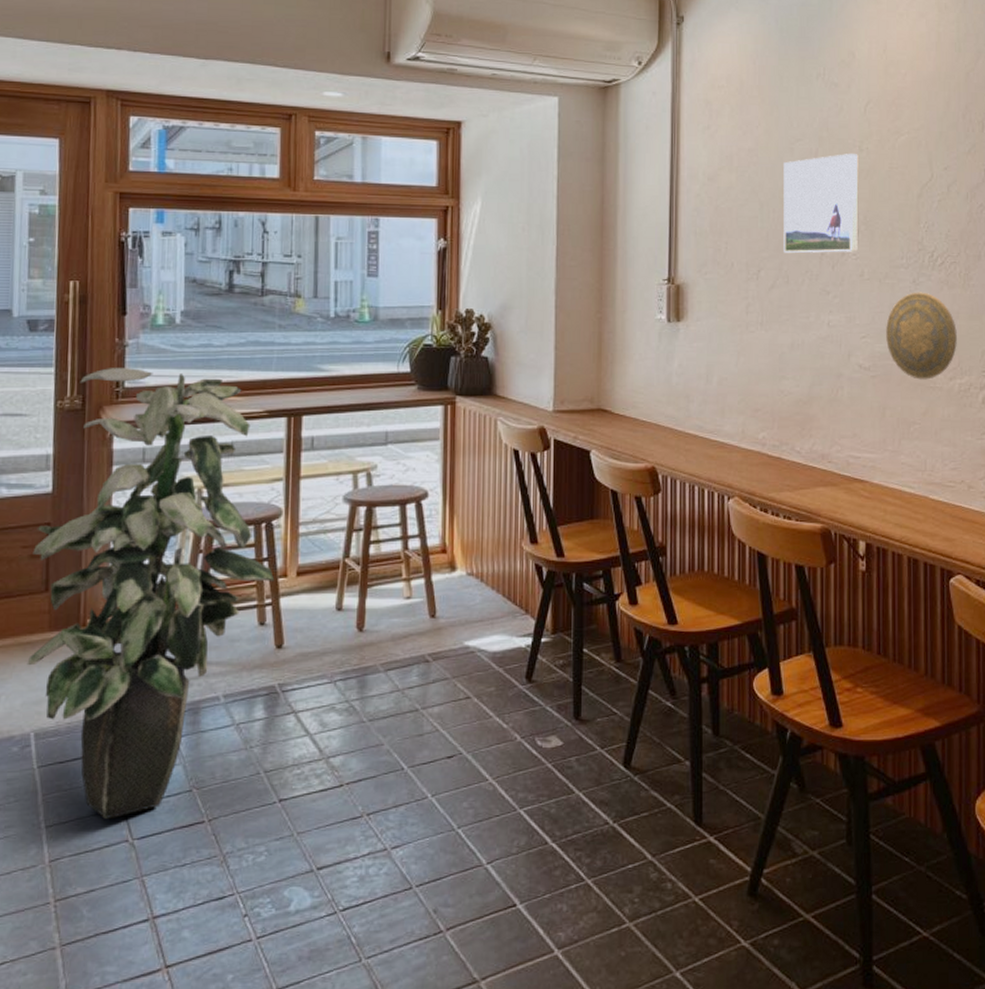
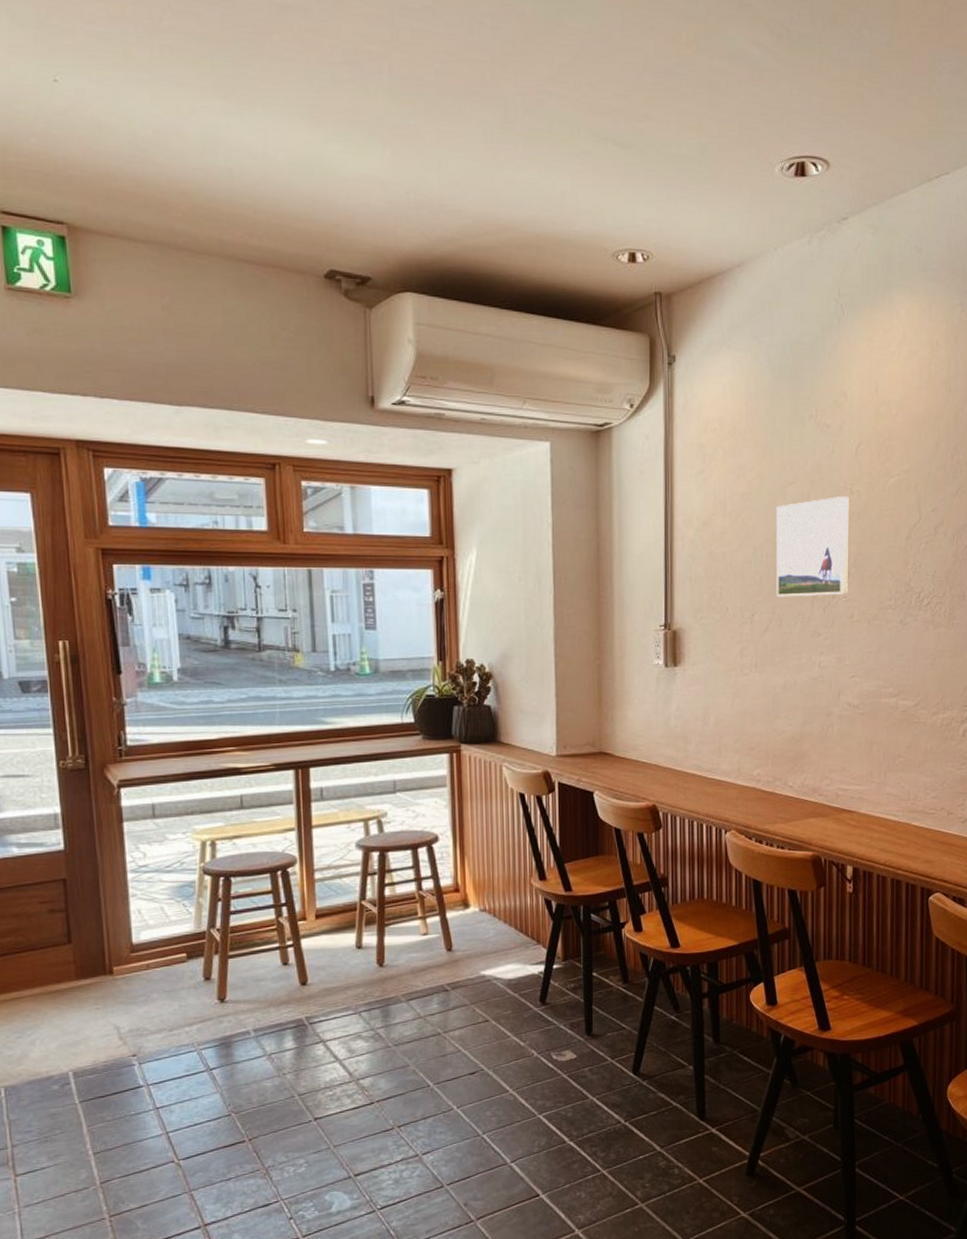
indoor plant: present [27,368,275,819] -> none [51,726,295,1144]
decorative plate: present [886,292,957,380] -> none [874,632,941,716]

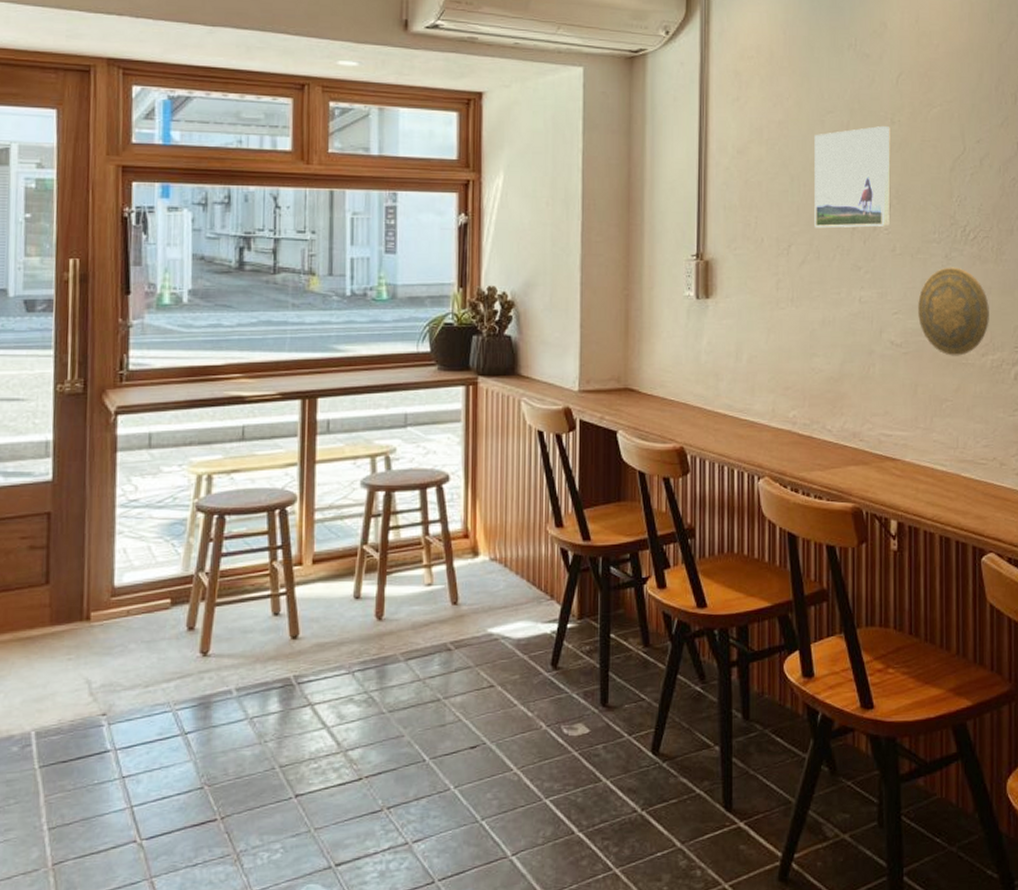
decorative plate: none [874,632,941,716] -> present [918,267,989,356]

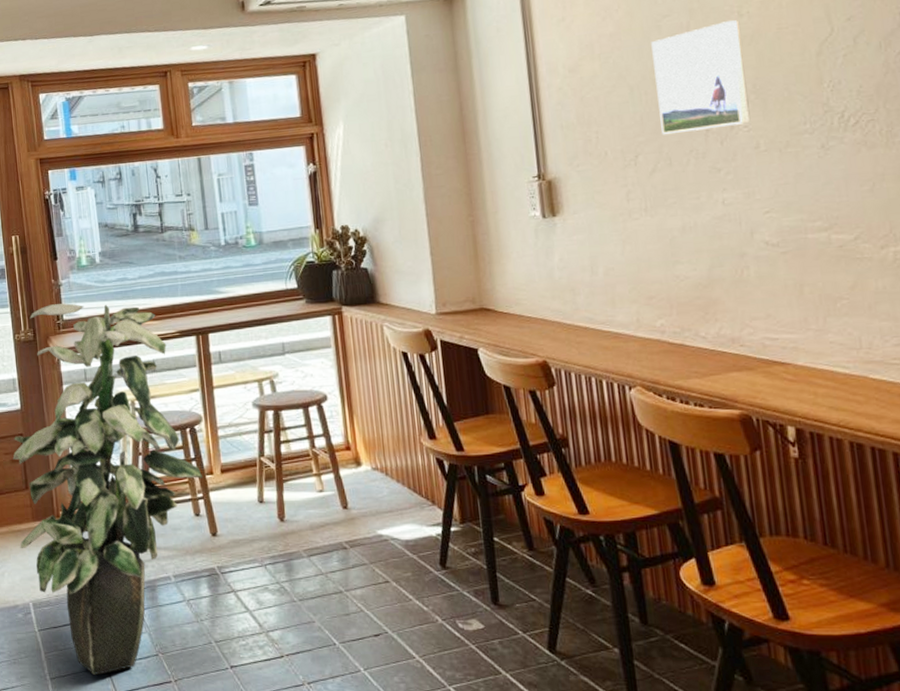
indoor plant: none [26,350,290,819] -> present [13,303,204,675]
decorative plate: present [918,267,989,356] -> none [793,156,887,252]

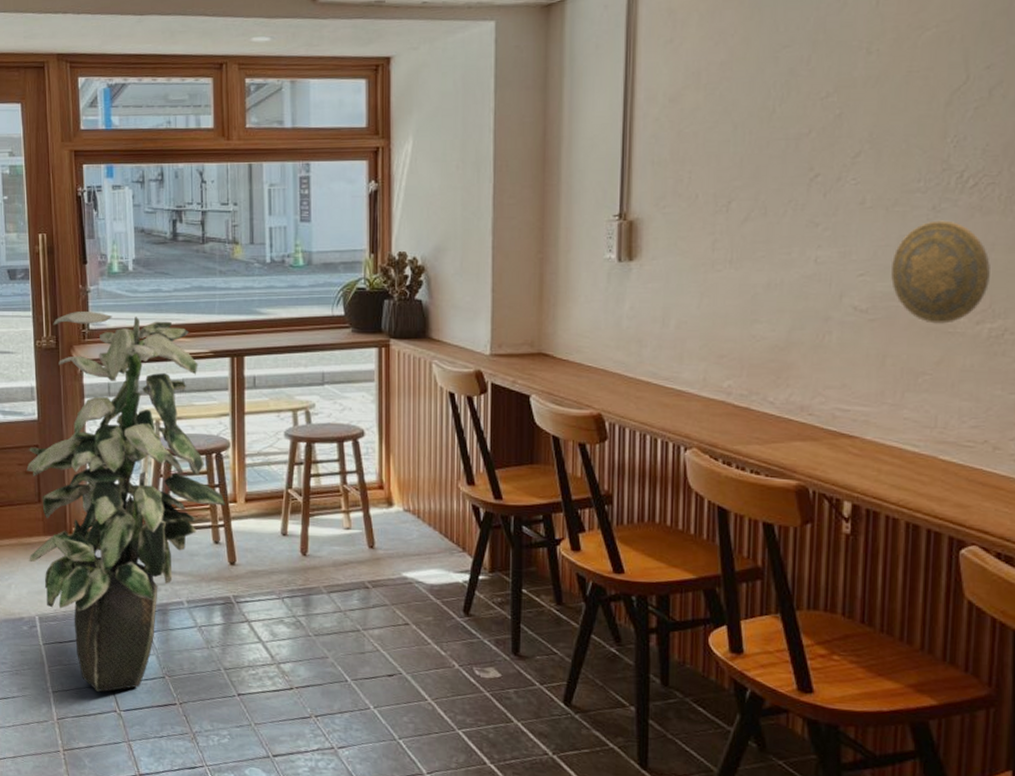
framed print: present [651,20,751,135] -> none [761,57,865,181]
decorative plate: none [793,156,887,252] -> present [891,220,990,324]

